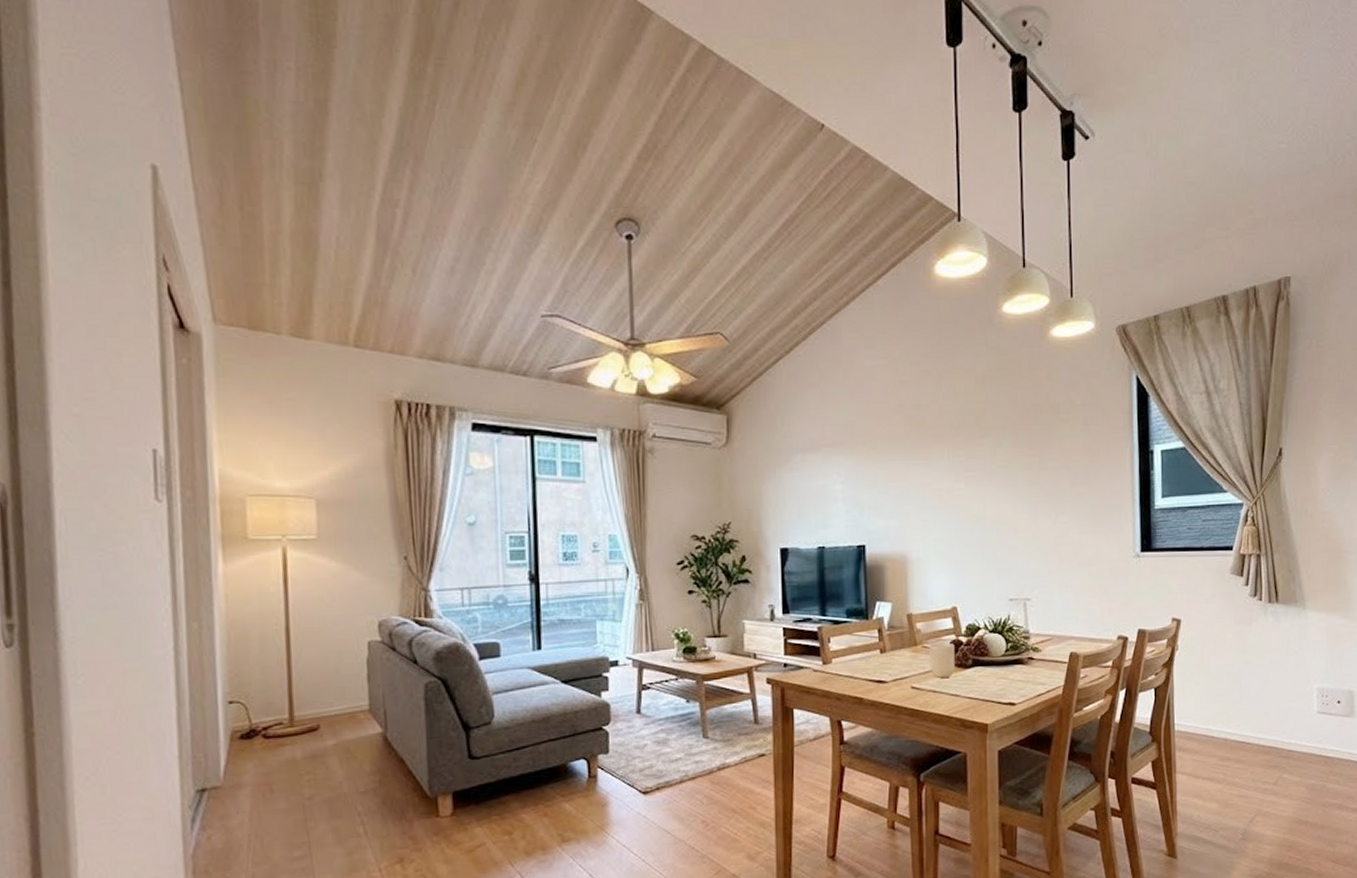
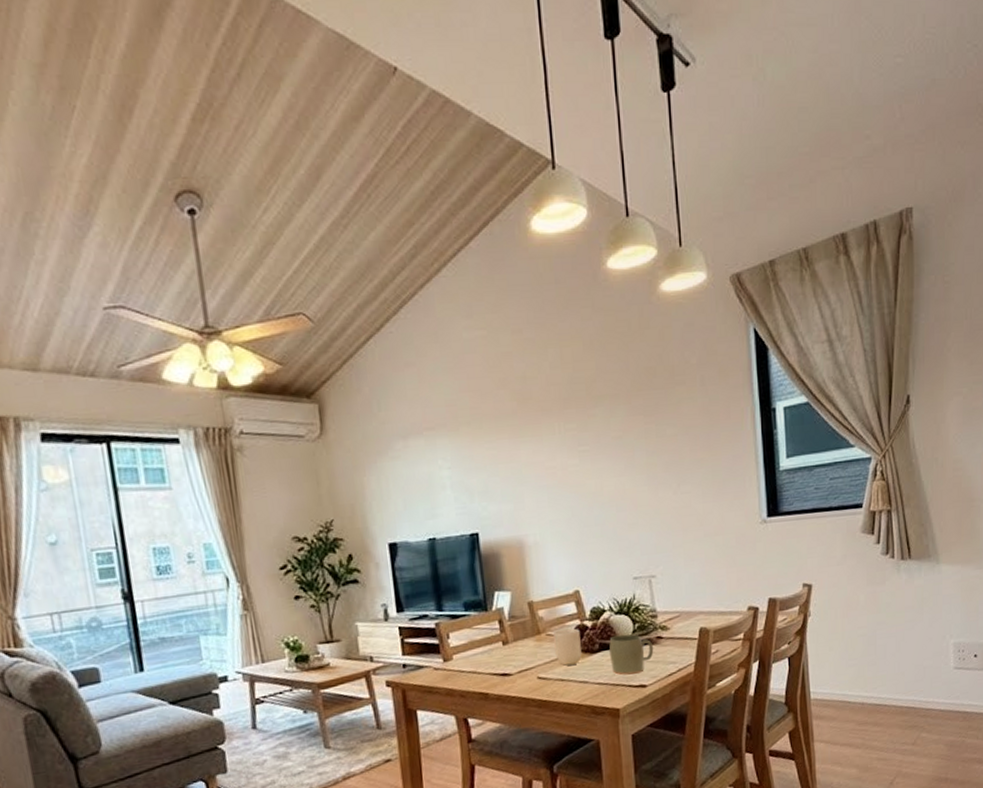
mug: none [982,652,1025,692] -> present [609,634,654,675]

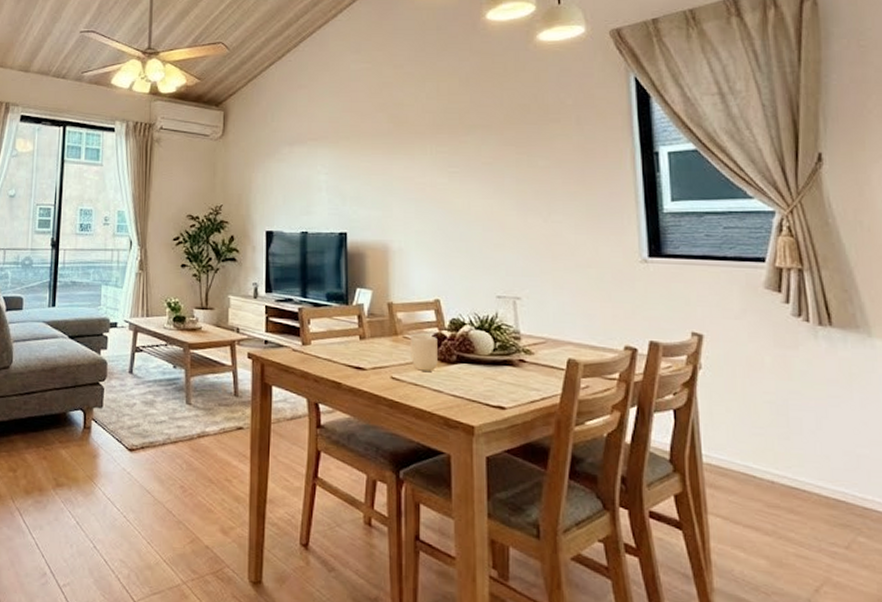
mug: present [609,634,654,675] -> none [467,350,515,394]

